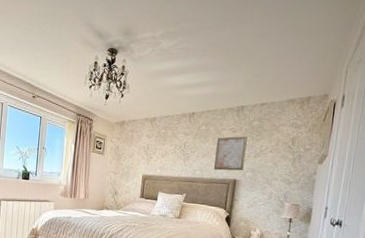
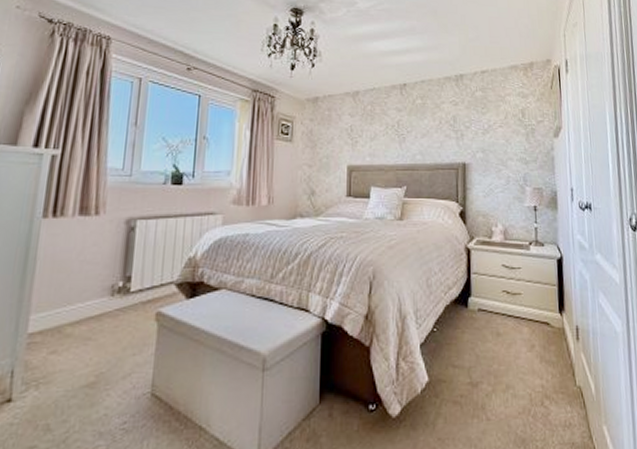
wall art: present [214,136,247,171] -> none [437,110,473,153]

